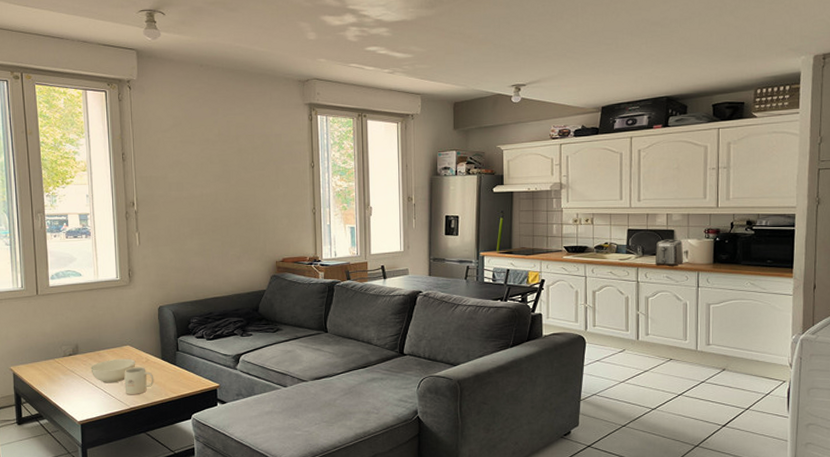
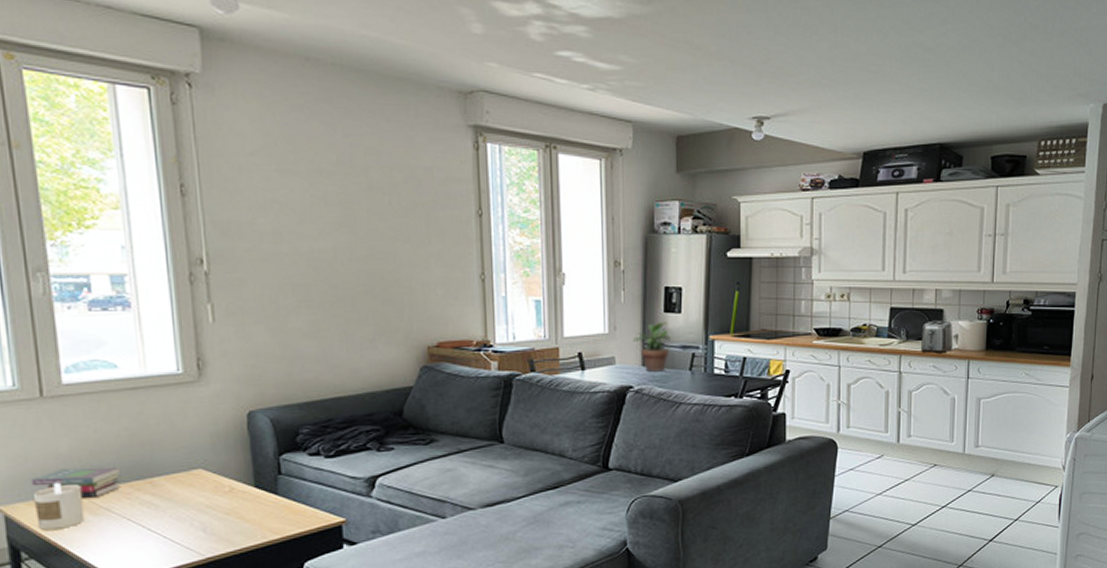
books: none [29,342,81,363] -> present [31,467,121,498]
candle: none [29,352,59,385] -> present [32,482,85,531]
bowl: present [90,358,136,383] -> none [138,487,214,525]
mug: present [124,367,154,395] -> none [194,499,244,540]
potted plant: none [421,242,450,280] -> present [632,322,670,372]

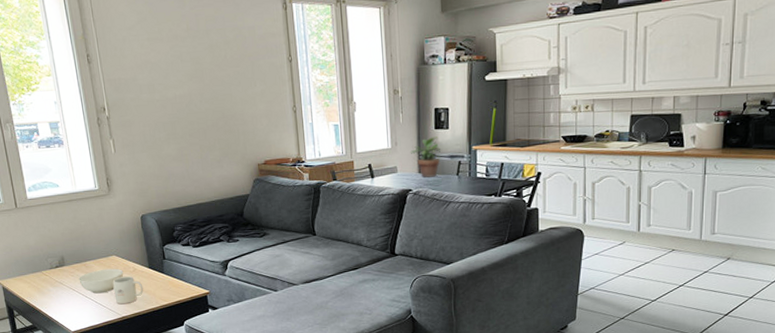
books: present [31,467,121,498] -> none [15,255,67,275]
candle: present [32,482,85,531] -> none [17,265,48,297]
bowl: none [138,487,214,525] -> present [78,268,124,294]
mug: none [194,499,244,540] -> present [113,276,144,305]
toaster: present [920,320,954,354] -> none [659,123,691,154]

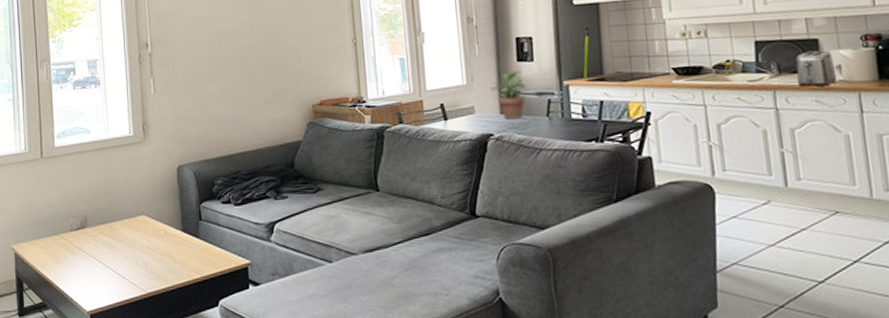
bowl: present [78,268,124,294] -> none [101,231,153,263]
mug: present [113,276,144,305] -> none [139,241,174,277]
toaster: none [659,123,691,154] -> present [795,50,837,88]

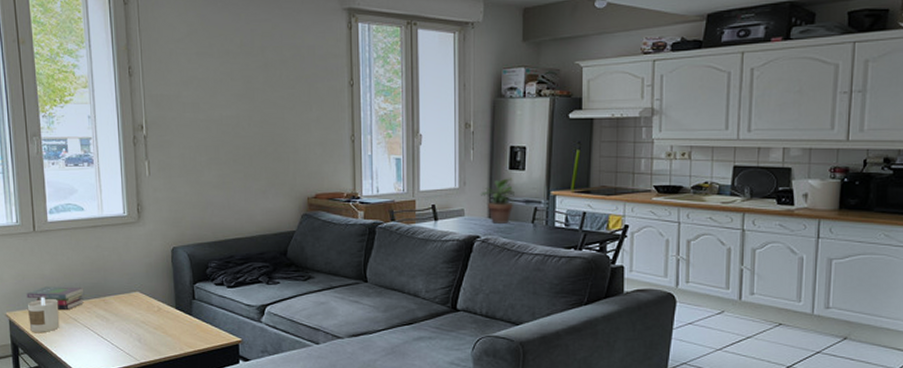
books: none [32,214,90,239] -> present [26,286,84,310]
candle: none [33,226,65,266] -> present [27,297,60,333]
toaster: present [795,50,837,88] -> none [765,179,802,213]

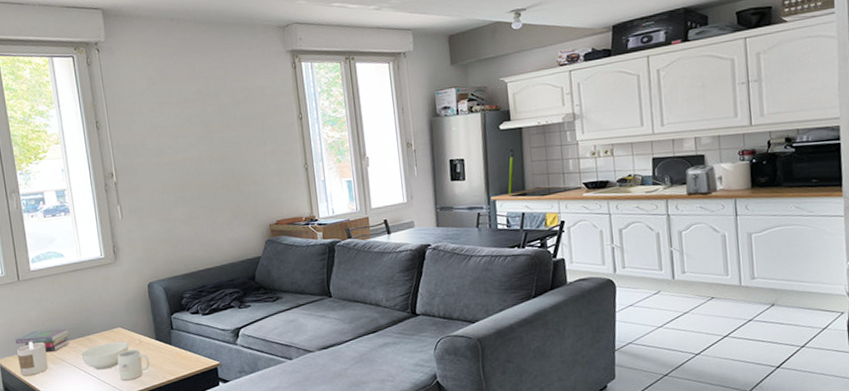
bowl: none [95,306,147,334] -> present [81,341,129,370]
mug: none [133,317,168,349] -> present [117,349,150,381]
potted plant: present [480,178,514,223] -> none [426,188,459,232]
toaster: none [765,179,802,213] -> present [685,164,718,196]

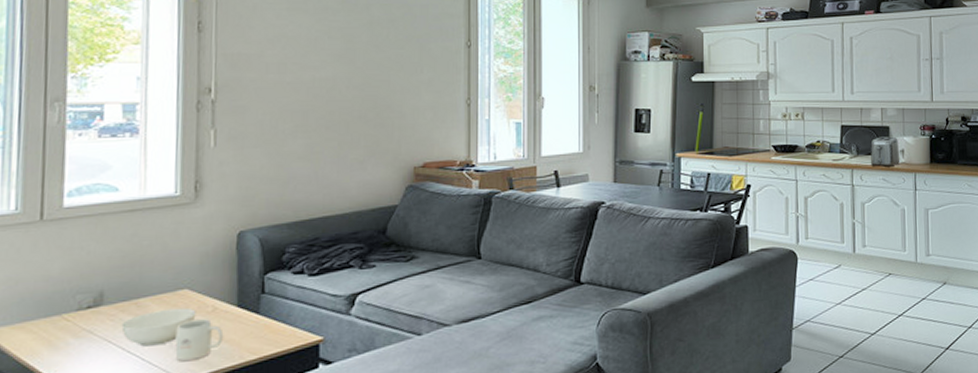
books: present [15,329,69,352] -> none [18,289,108,320]
candle: present [16,341,49,377] -> none [17,305,68,355]

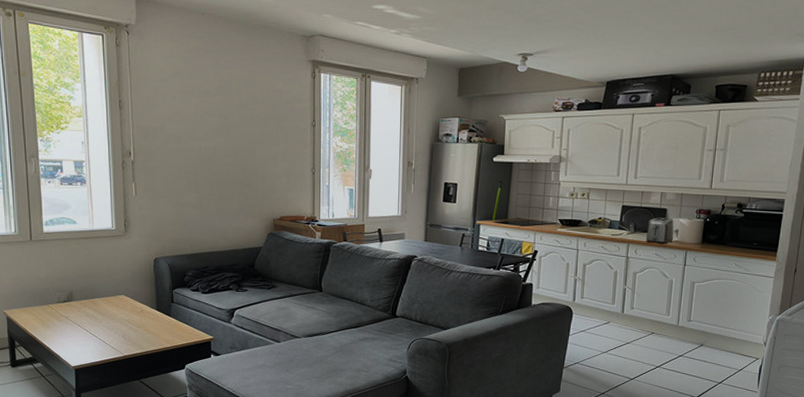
bowl: present [121,307,197,347] -> none [85,307,131,331]
mug: present [175,319,224,362] -> none [119,316,149,344]

